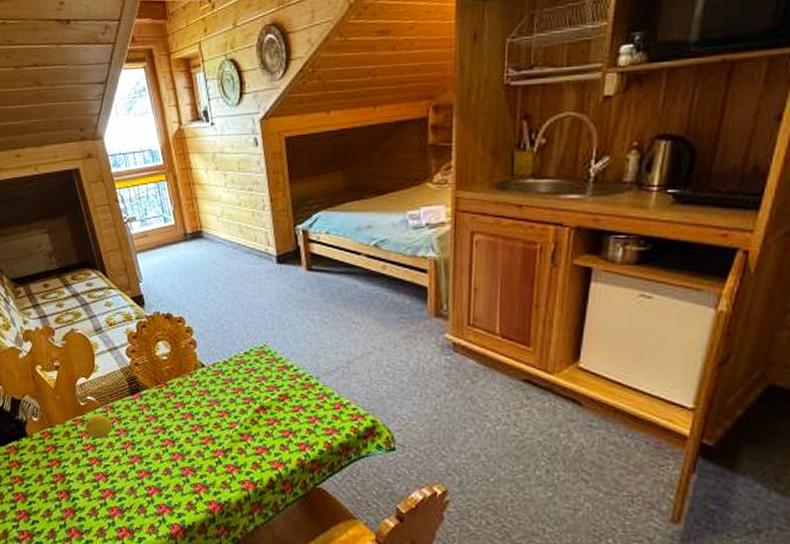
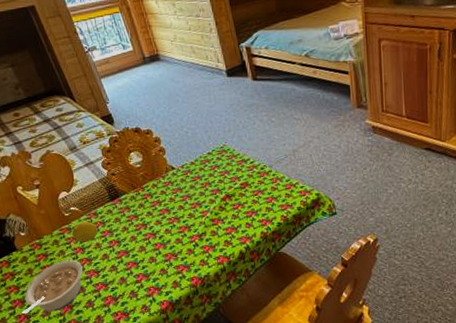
legume: none [22,456,92,514] -> present [21,260,83,314]

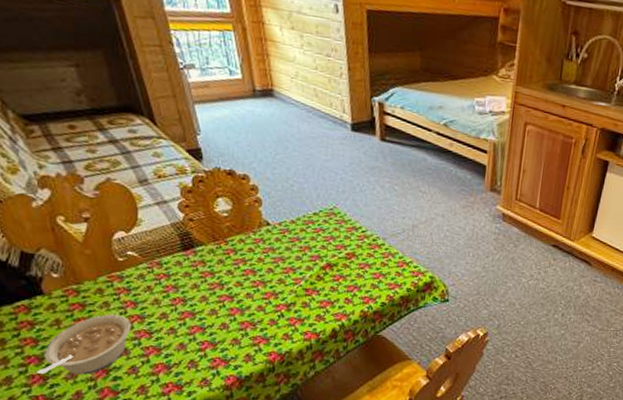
fruit: present [71,222,98,243] -> none [123,271,159,296]

